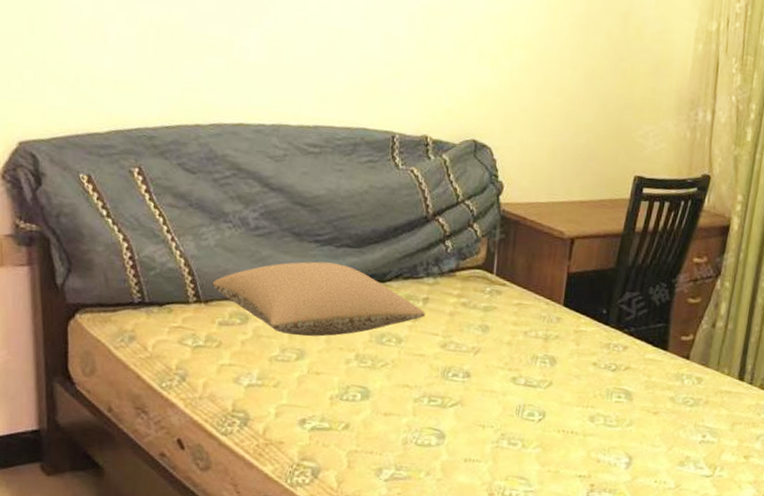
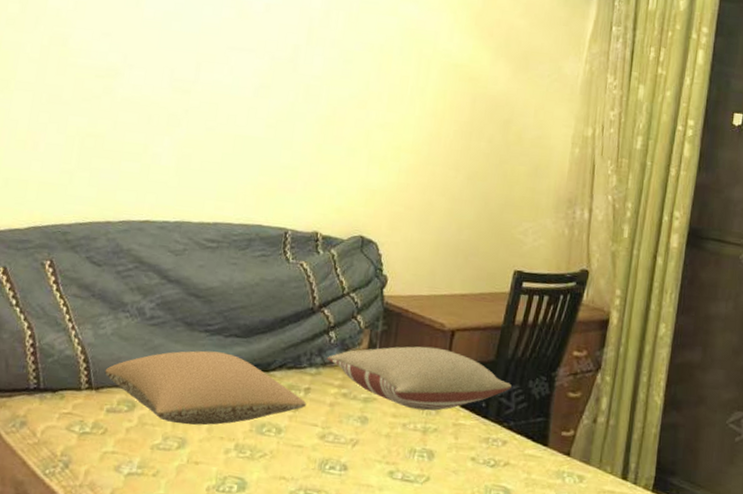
pillow: none [444,254,632,319] -> present [326,346,512,411]

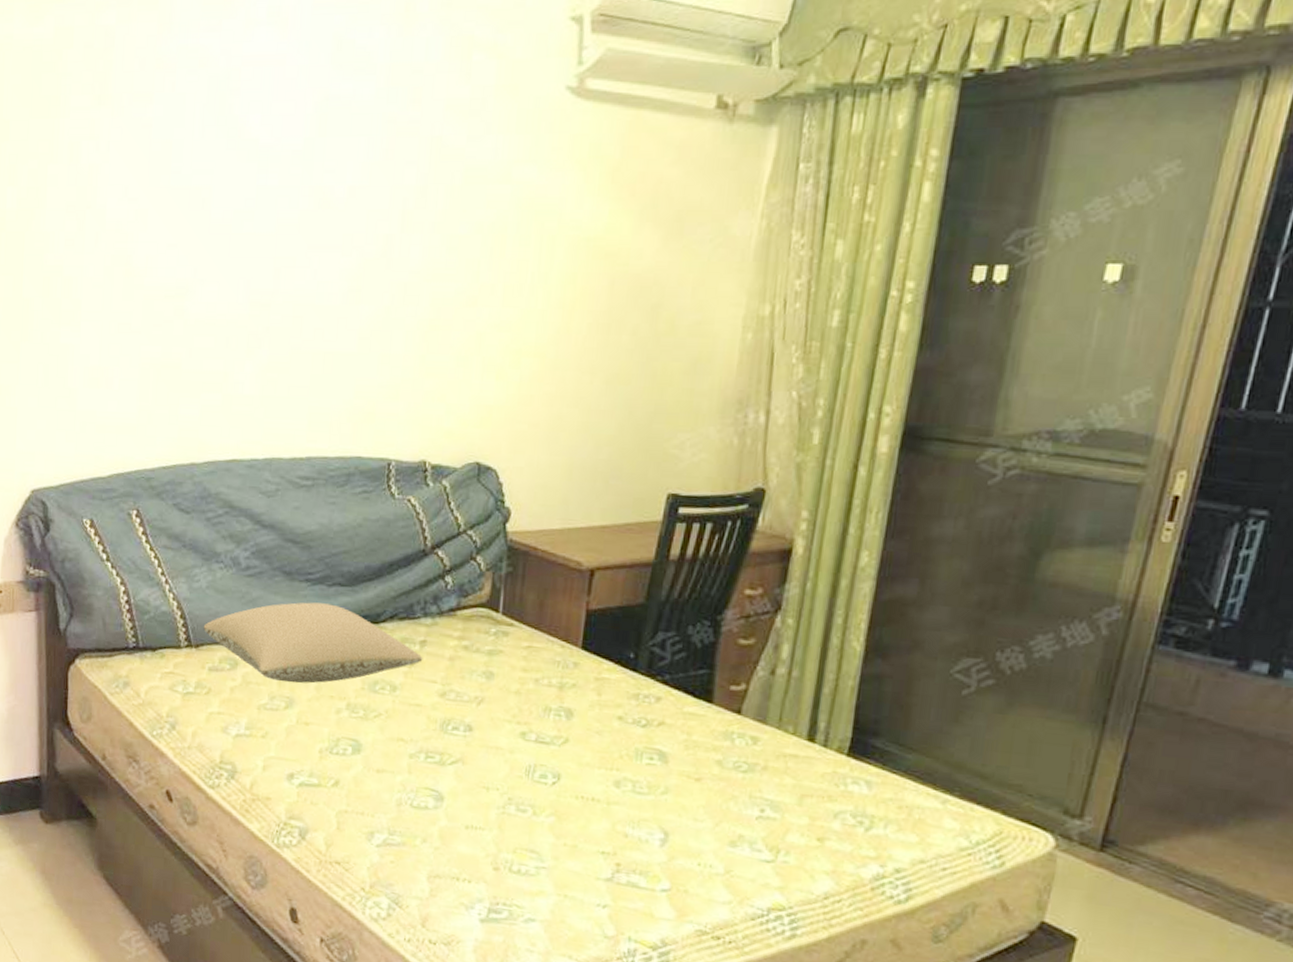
pillow: present [326,346,512,411] -> none [443,589,666,664]

